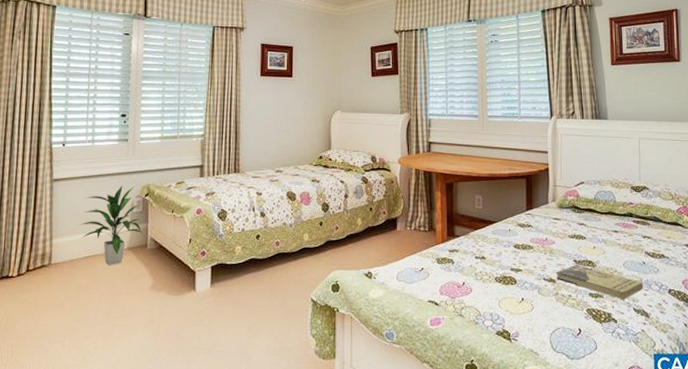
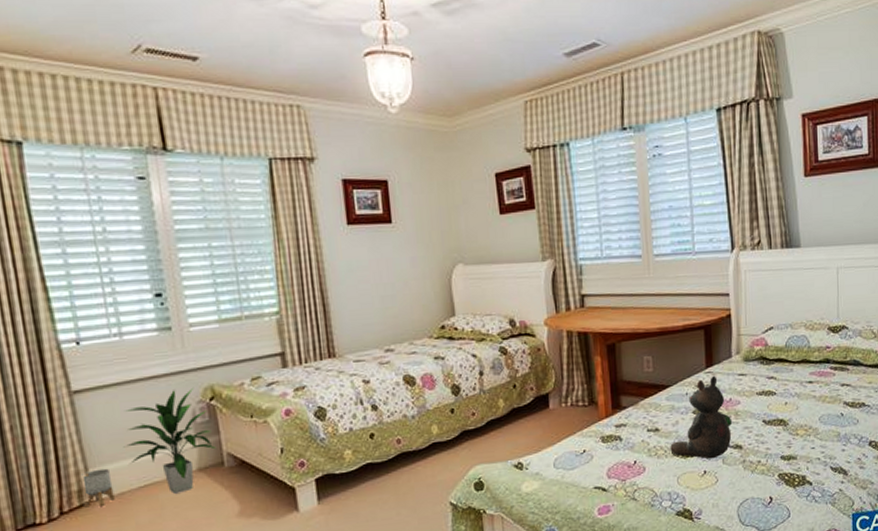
planter: none [44,239,67,268] -> present [82,468,115,508]
stuffed bear: none [494,217,548,288] -> present [670,375,733,459]
book: present [556,264,644,300] -> none [742,425,842,459]

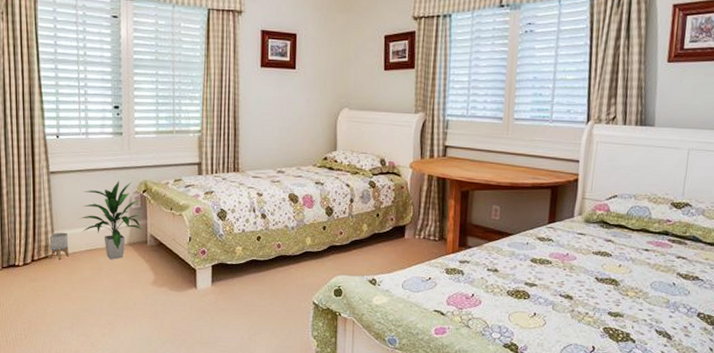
stuffed bear: present [670,375,733,459] -> none [506,231,567,304]

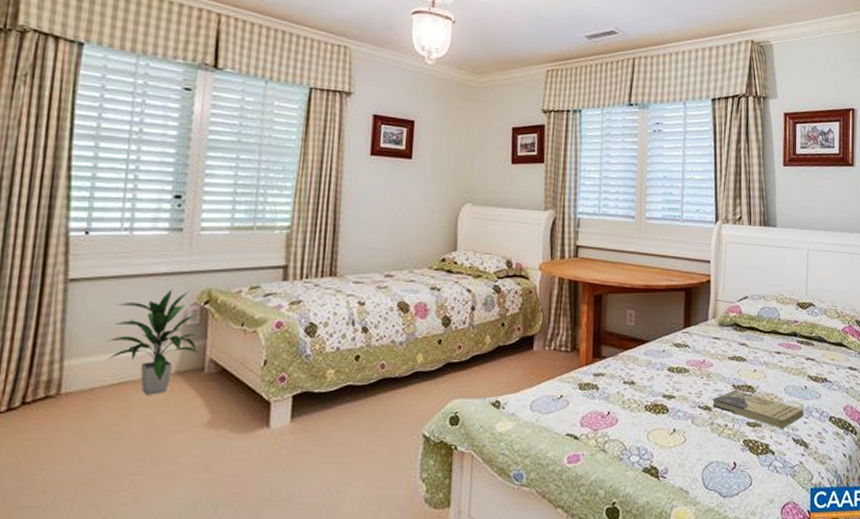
planter: present [48,232,69,260] -> none [49,361,86,400]
book: none [573,282,670,320] -> present [712,389,804,429]

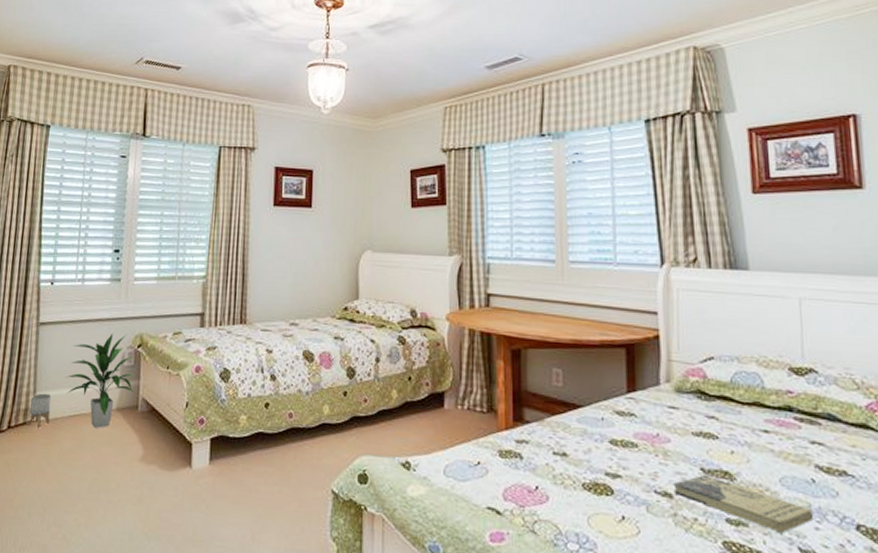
planter: none [49,361,86,400] -> present [26,393,52,427]

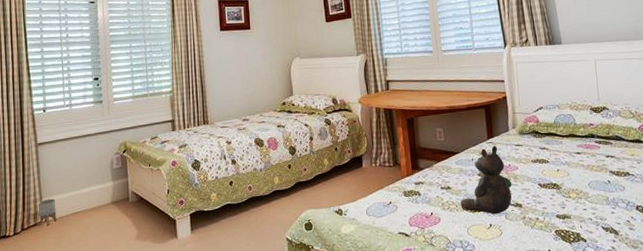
indoor plant: present [65,333,135,428] -> none [65,143,125,219]
stuffed bear: none [580,403,660,504] -> present [460,145,512,215]
book: present [673,474,814,533] -> none [521,187,611,219]

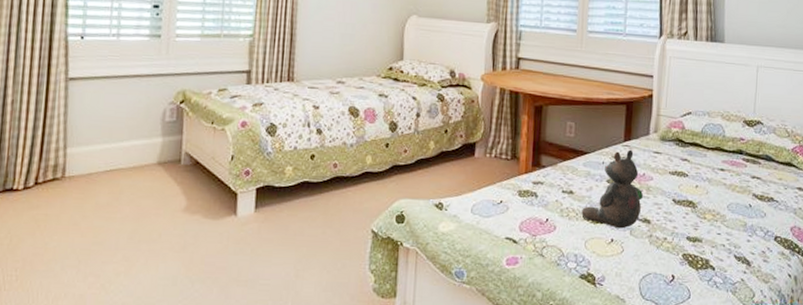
planter: present [37,198,57,226] -> none [56,149,85,182]

